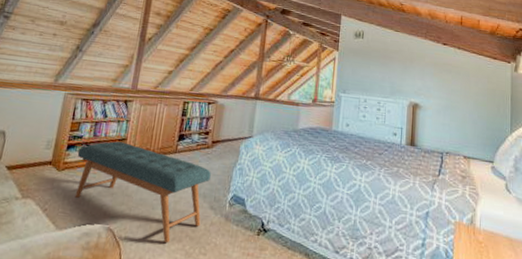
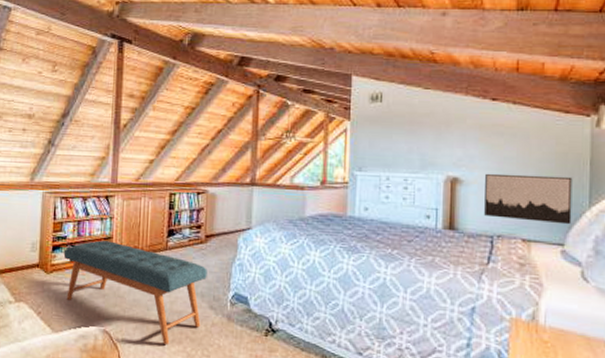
wall art: none [437,101,499,146] -> present [484,173,573,225]

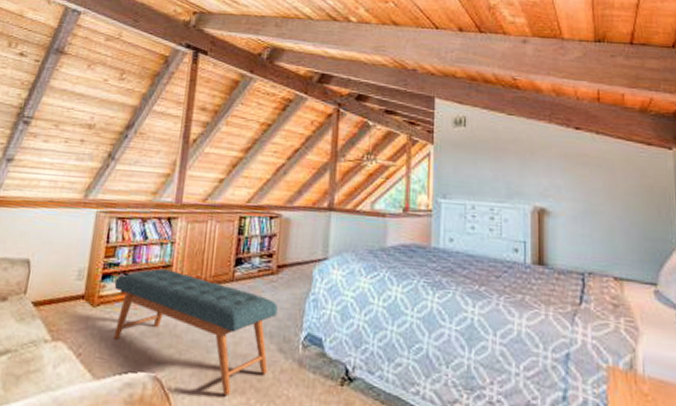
wall art: present [484,173,573,225] -> none [573,205,663,263]

